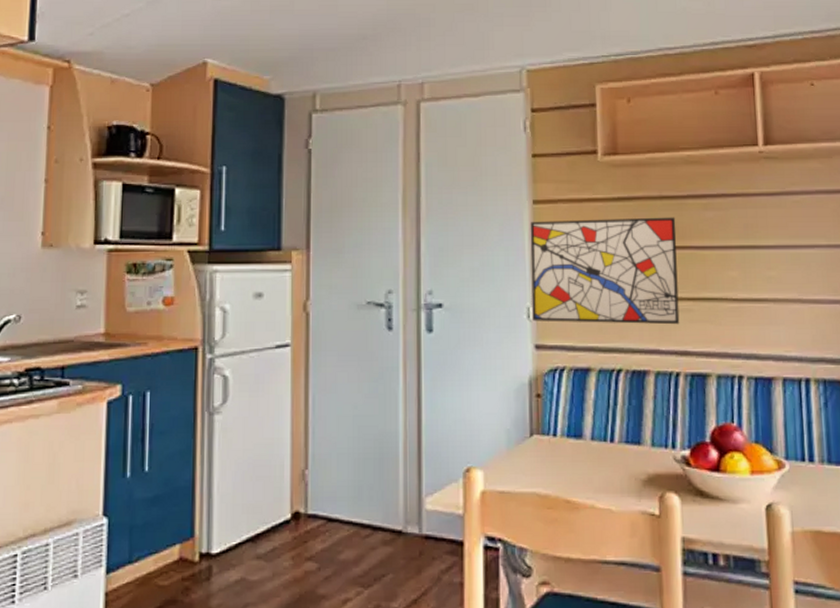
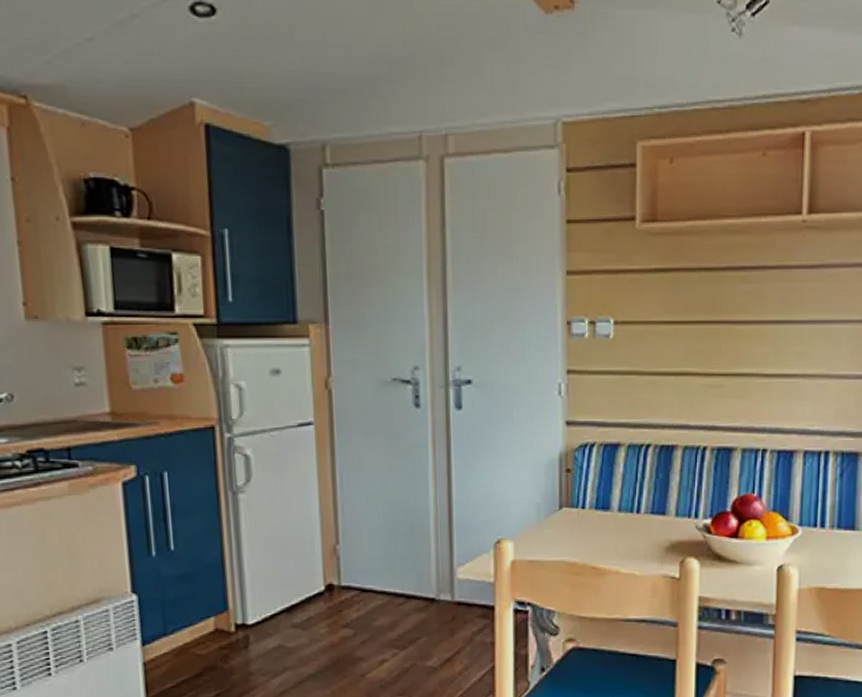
wall art: present [530,217,680,325] -> none [563,290,713,400]

